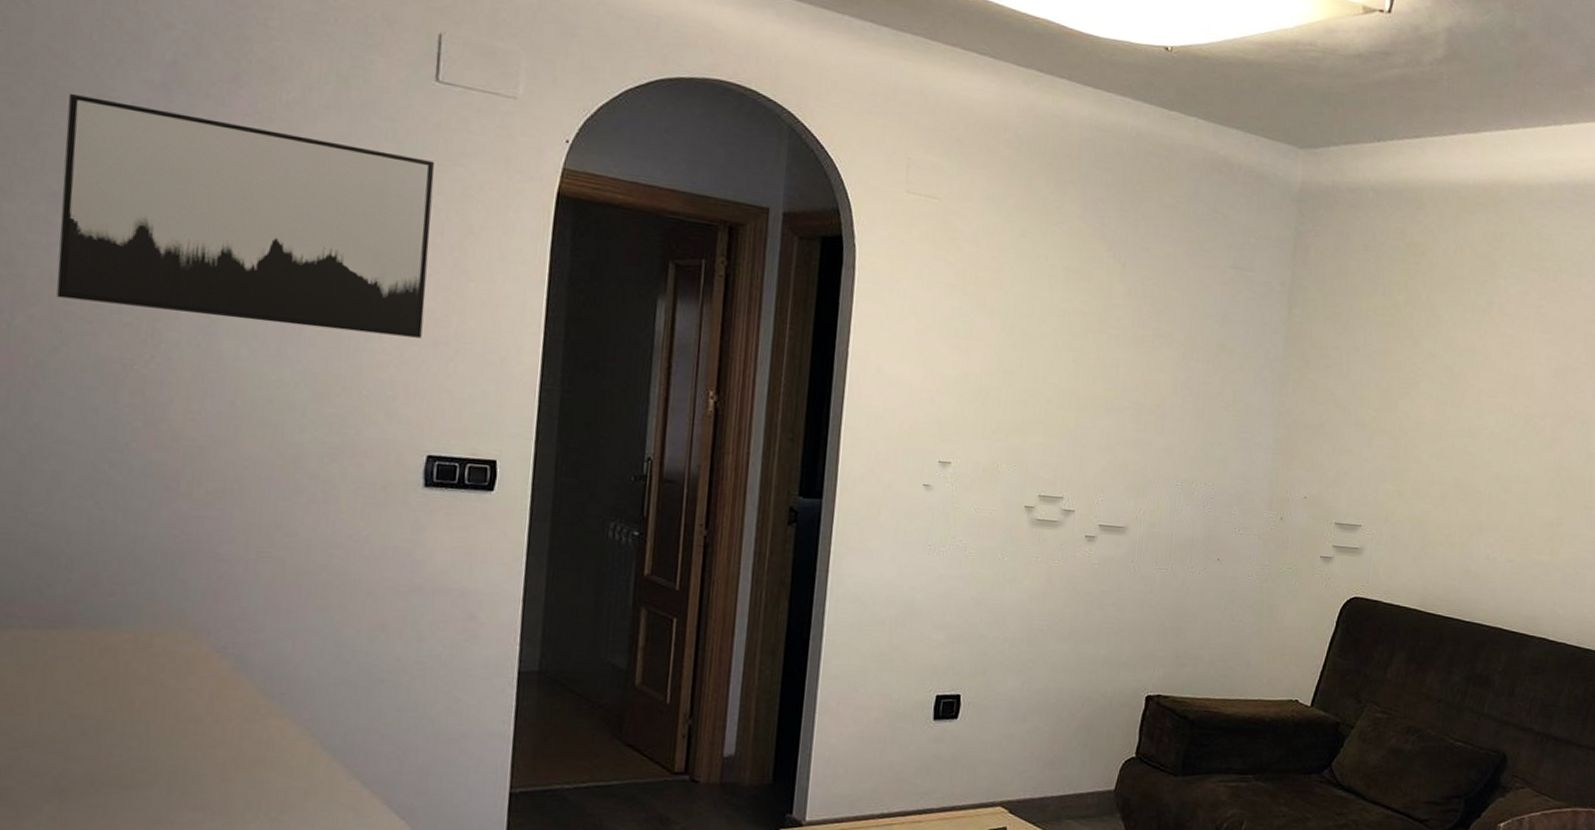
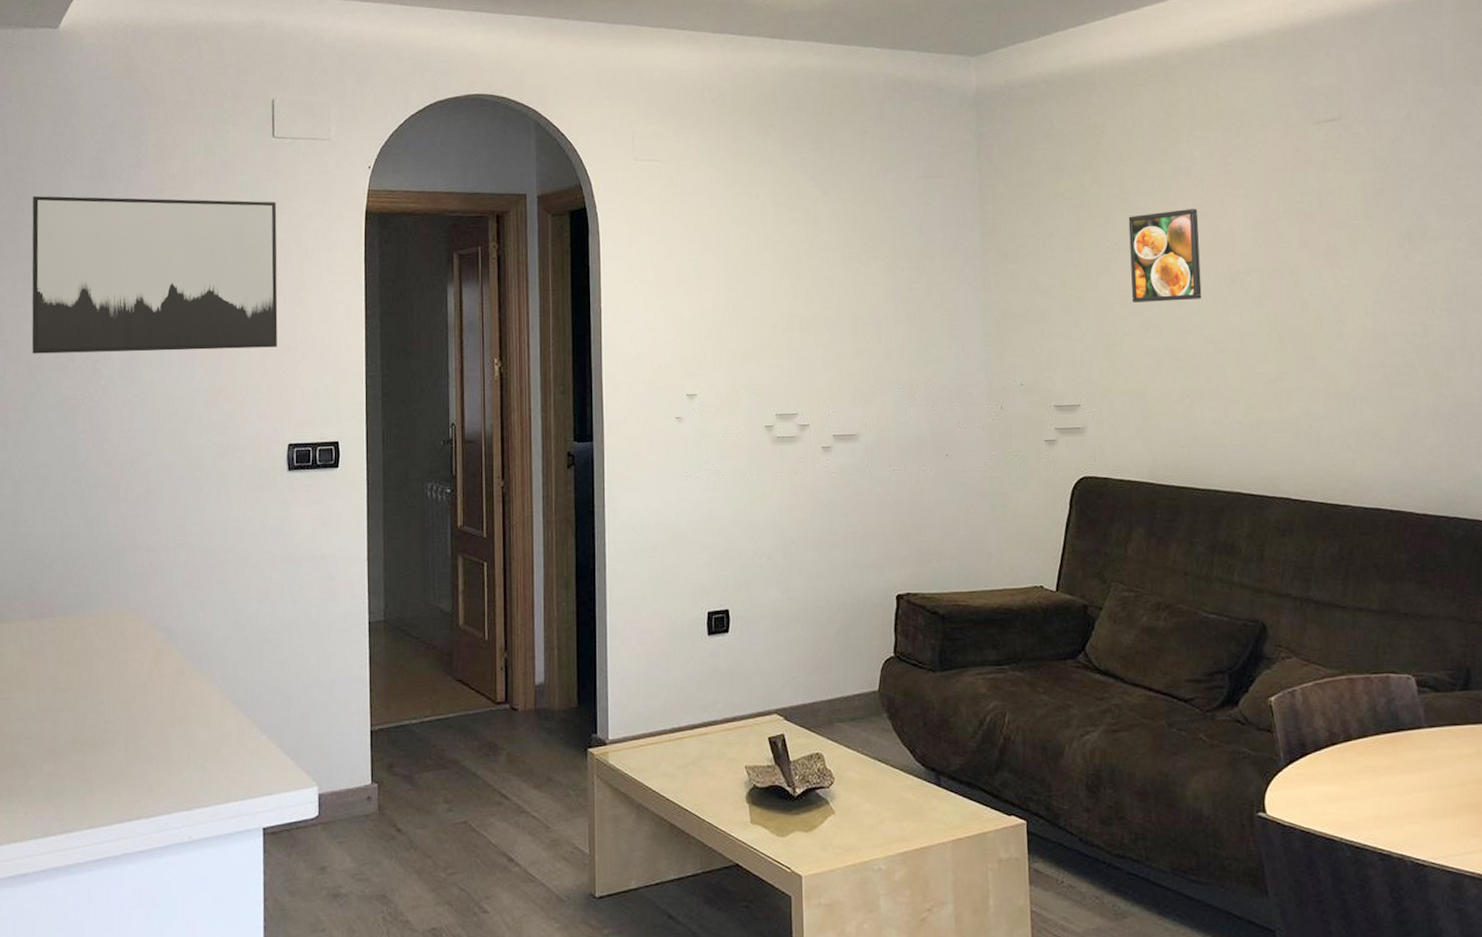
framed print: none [1427,343,1505,436] -> present [1128,209,1202,302]

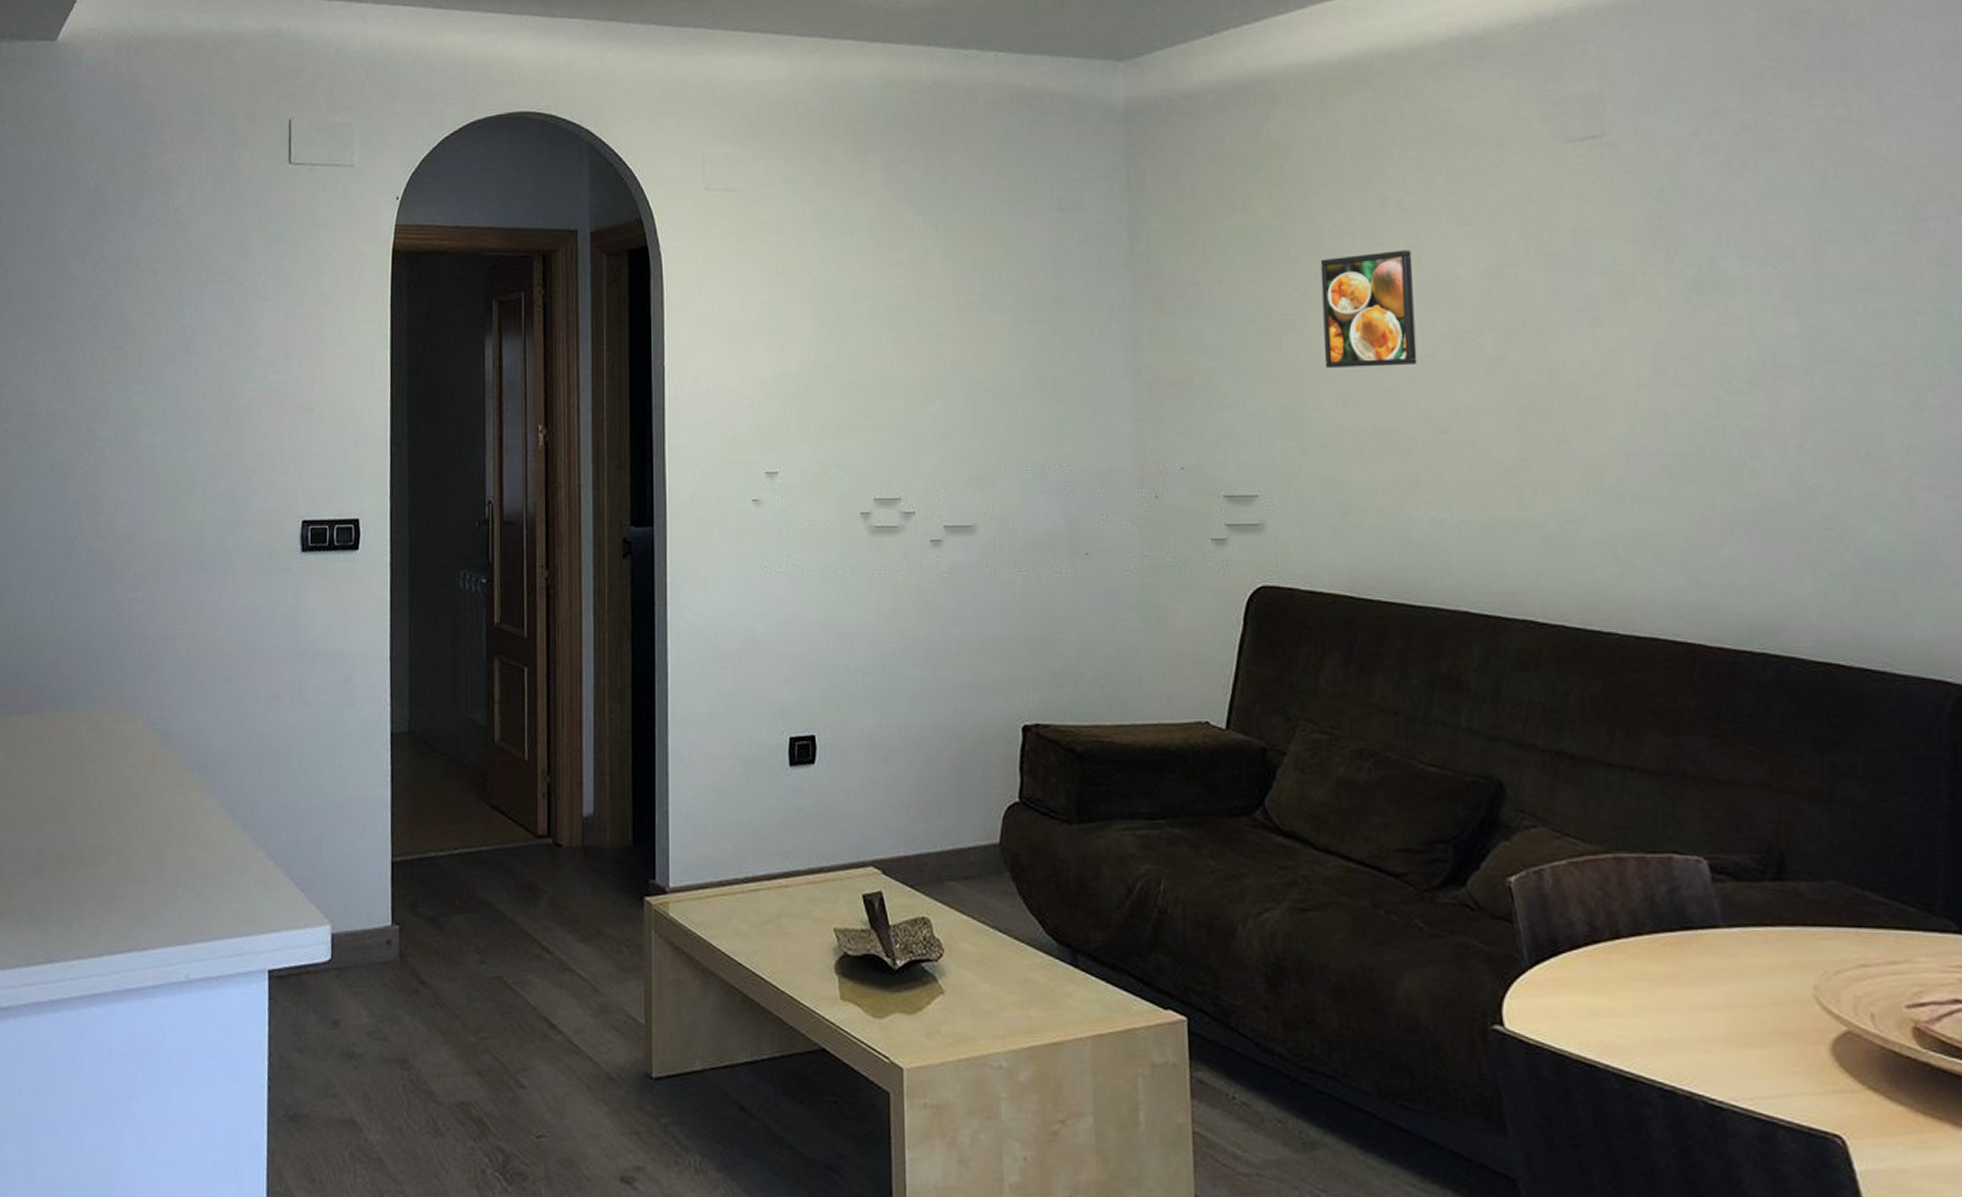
wall art: present [31,195,278,354] -> none [22,230,293,411]

